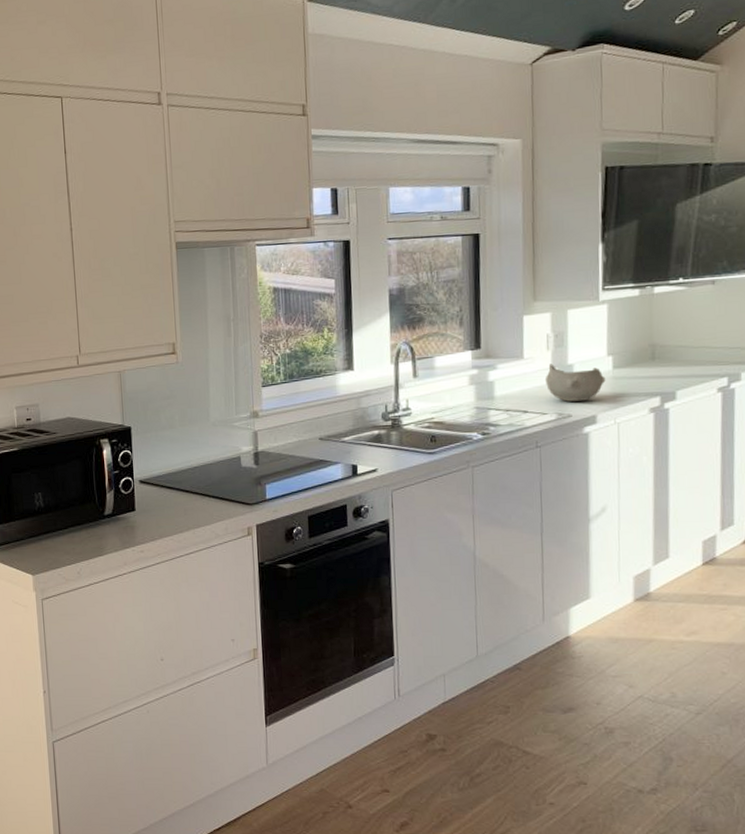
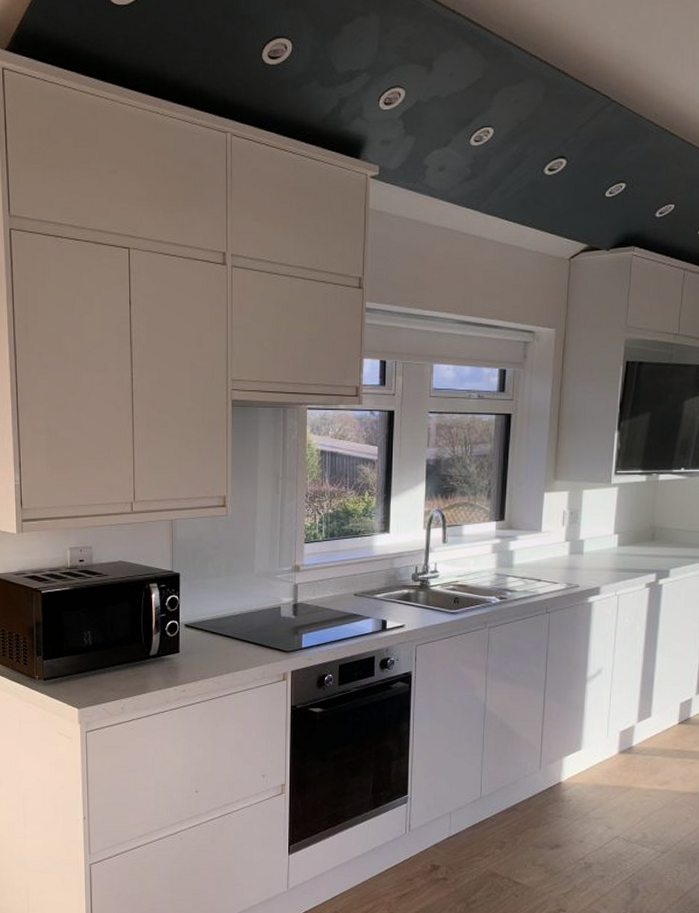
bowl: present [544,364,606,402] -> none [558,538,611,573]

